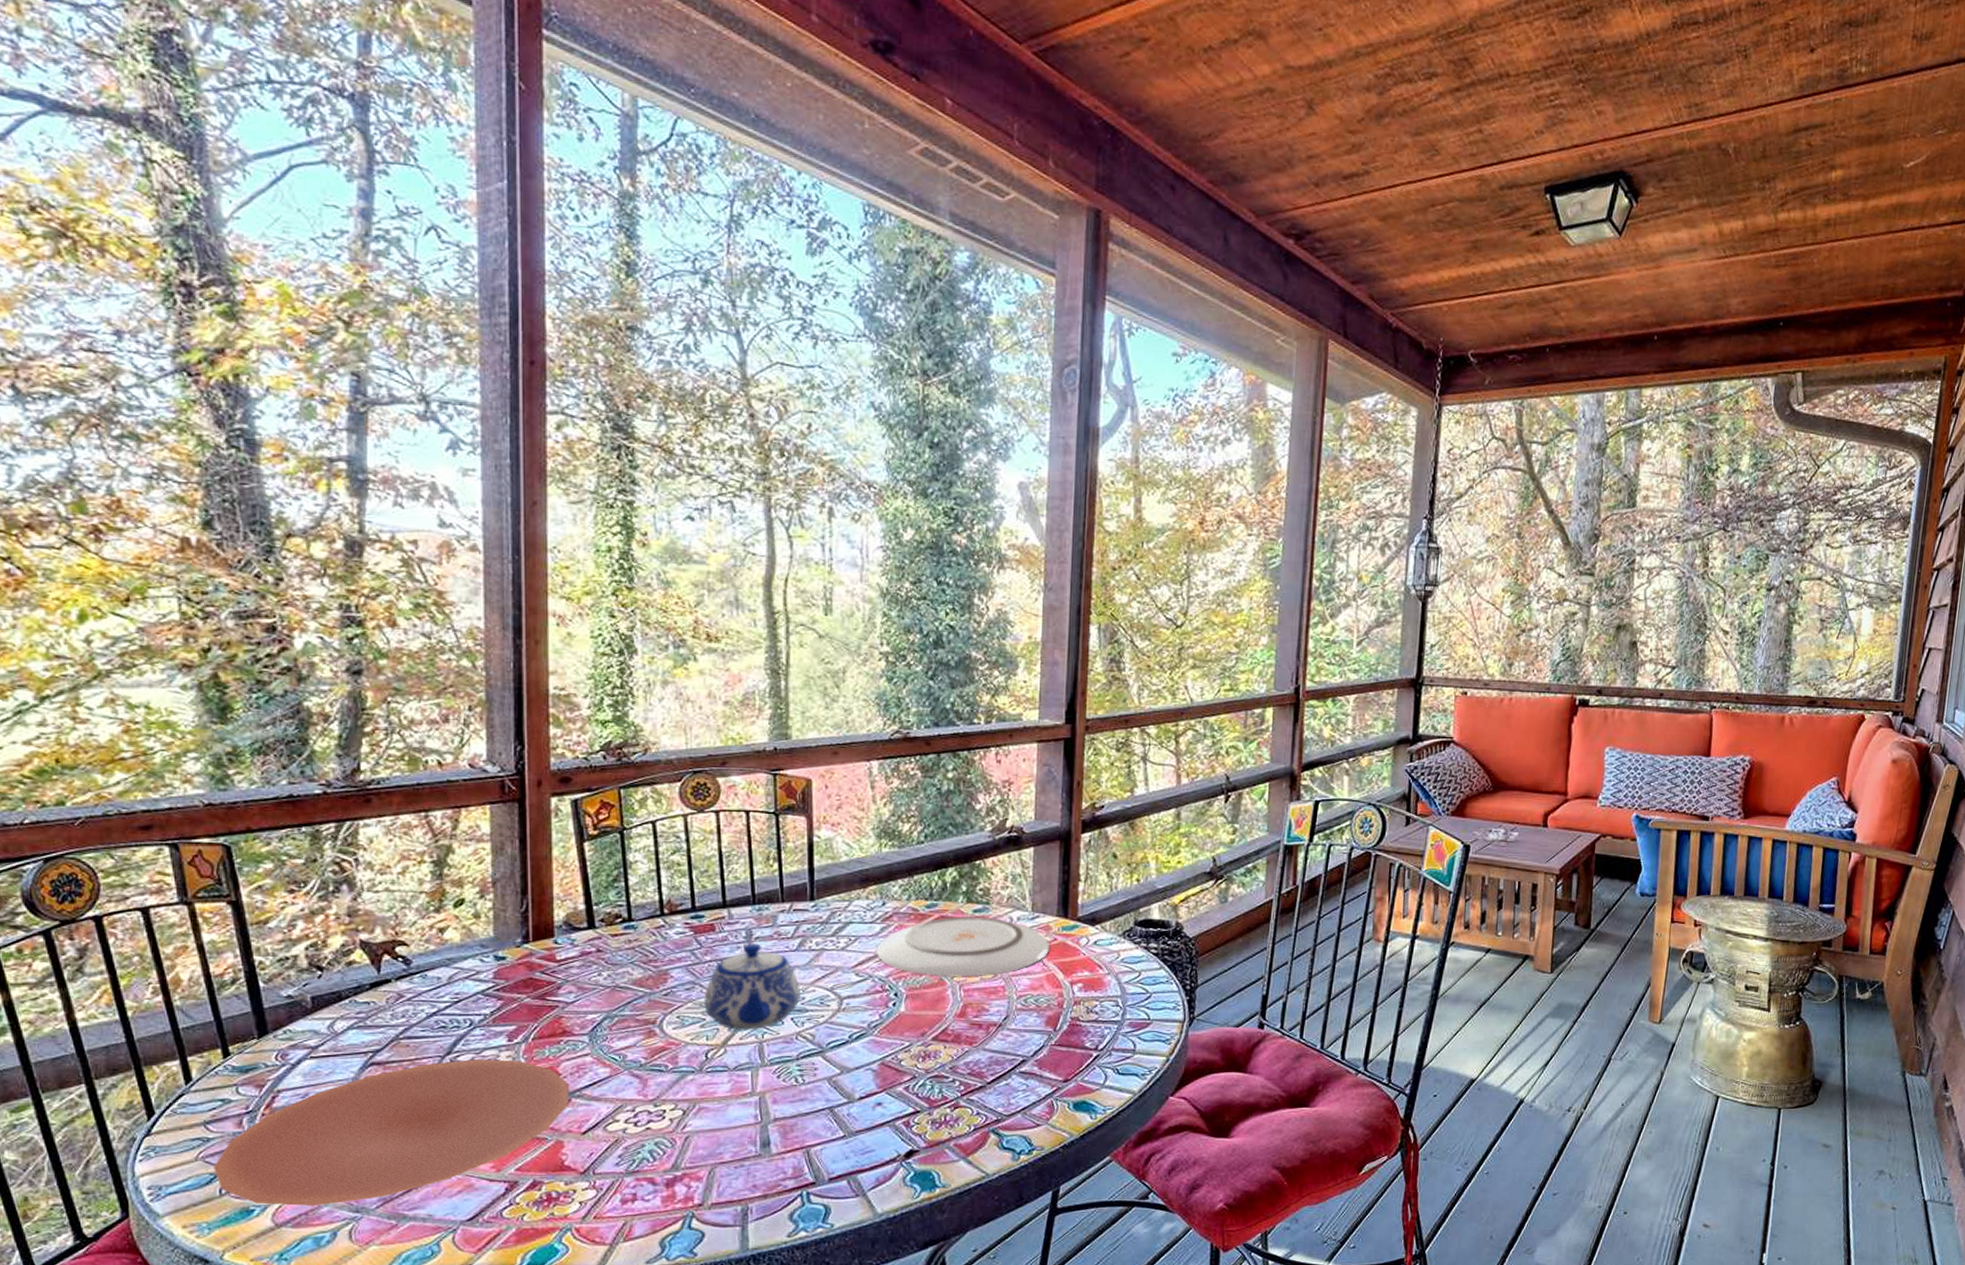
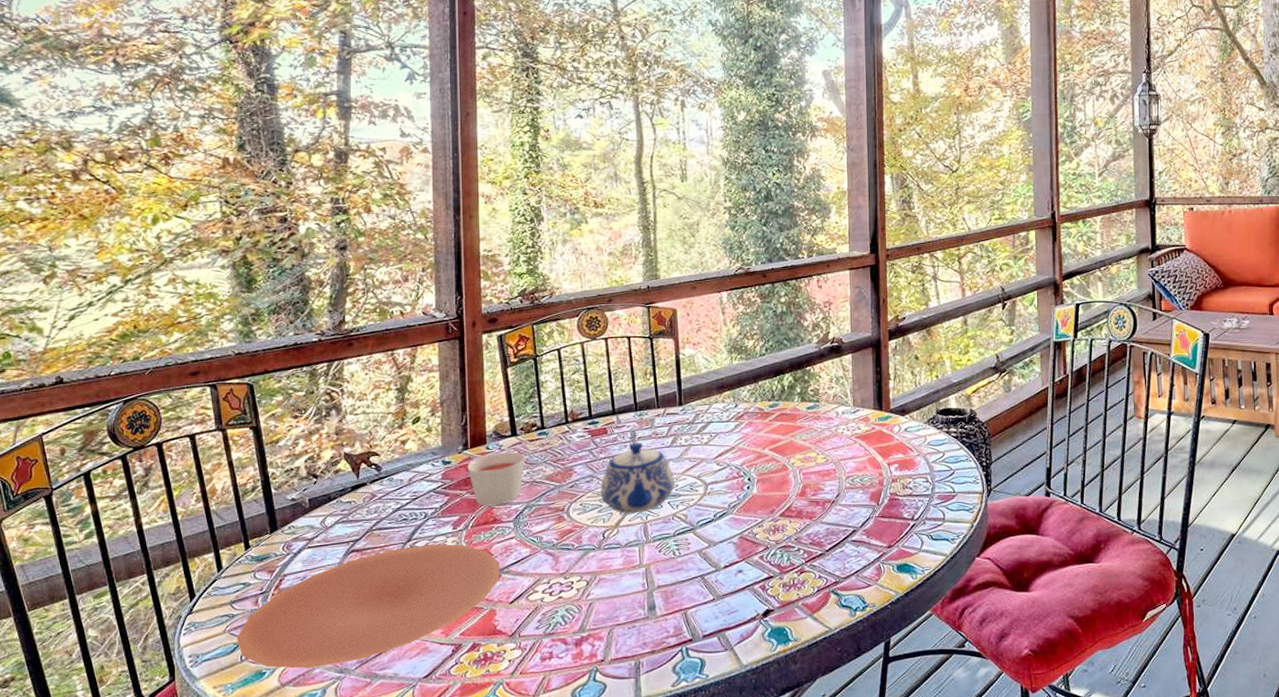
candle: none [528,947,607,1015] -> present [467,451,526,506]
plate: present [876,915,1050,977] -> none [732,411,870,464]

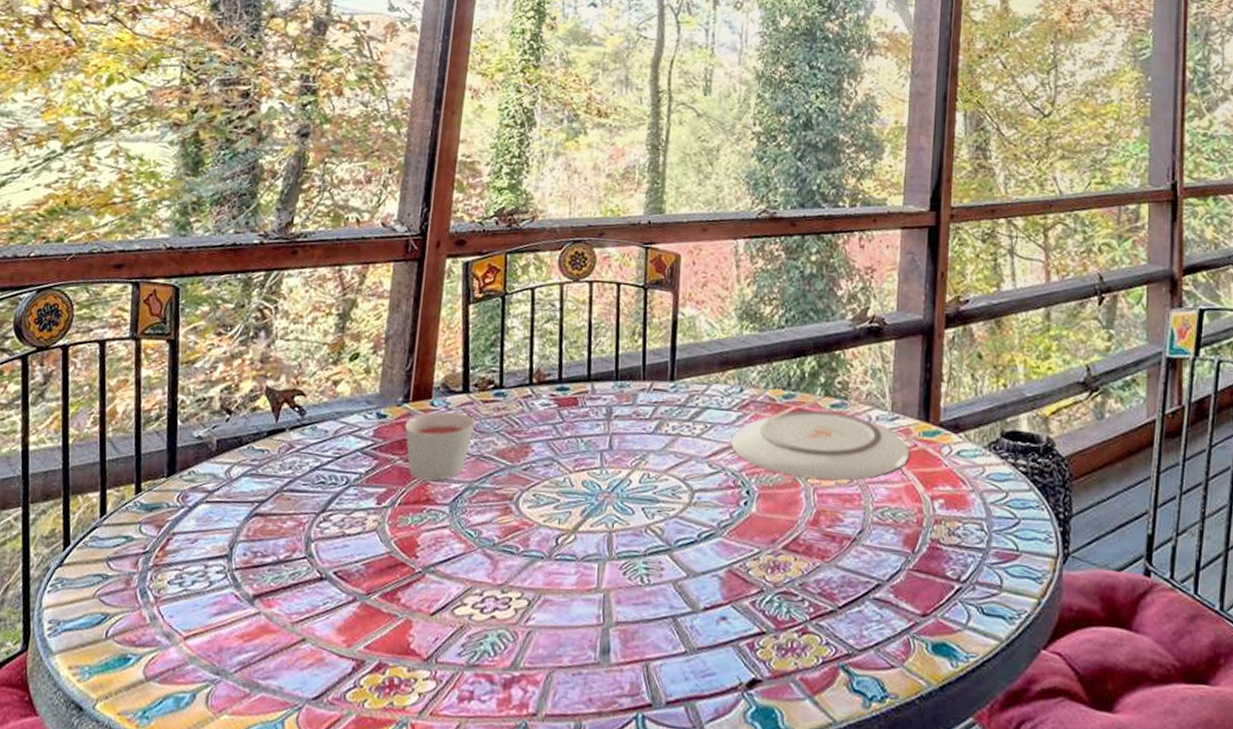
plate: present [236,544,500,669] -> none [105,519,426,662]
teapot: present [600,442,675,514] -> none [559,422,655,518]
plate: none [732,411,870,464] -> present [731,410,910,481]

